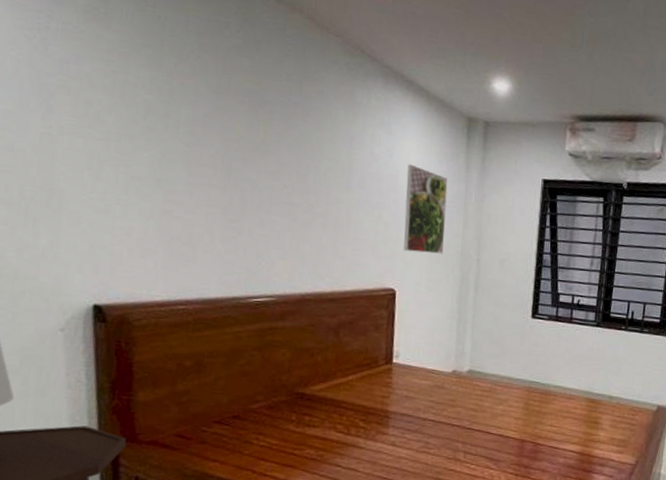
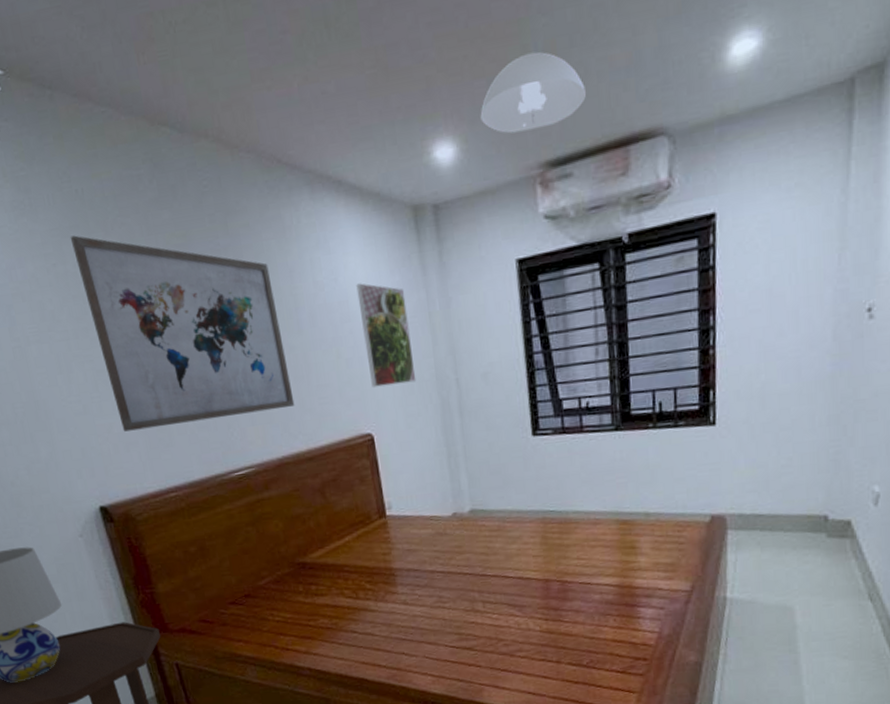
wall art: none [139,52,332,251] -> present [70,235,295,432]
ceiling light: none [533,37,614,92] -> present [480,51,587,134]

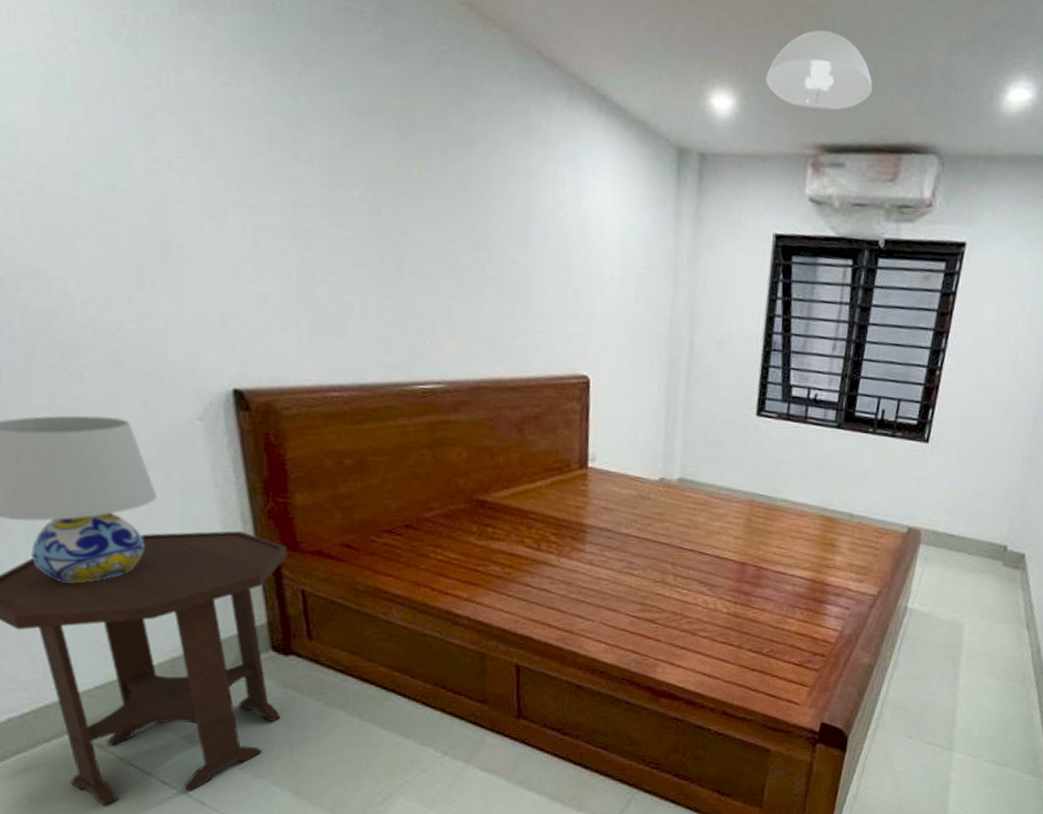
wall art: present [70,235,295,432] -> none [254,55,506,327]
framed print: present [356,283,416,387] -> none [598,212,653,333]

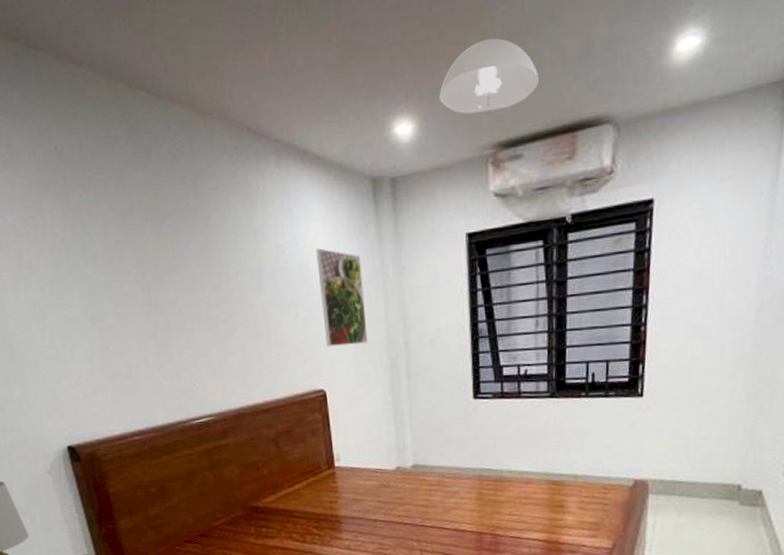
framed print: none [598,212,653,333] -> present [316,248,368,347]

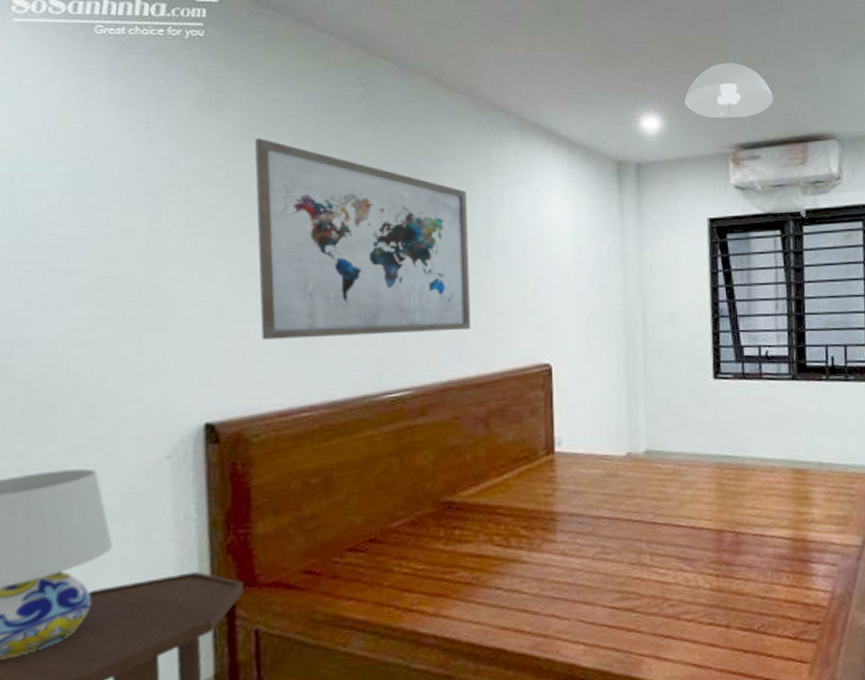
wall art: none [48,189,254,377] -> present [254,138,471,340]
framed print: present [316,248,368,347] -> none [554,220,603,318]

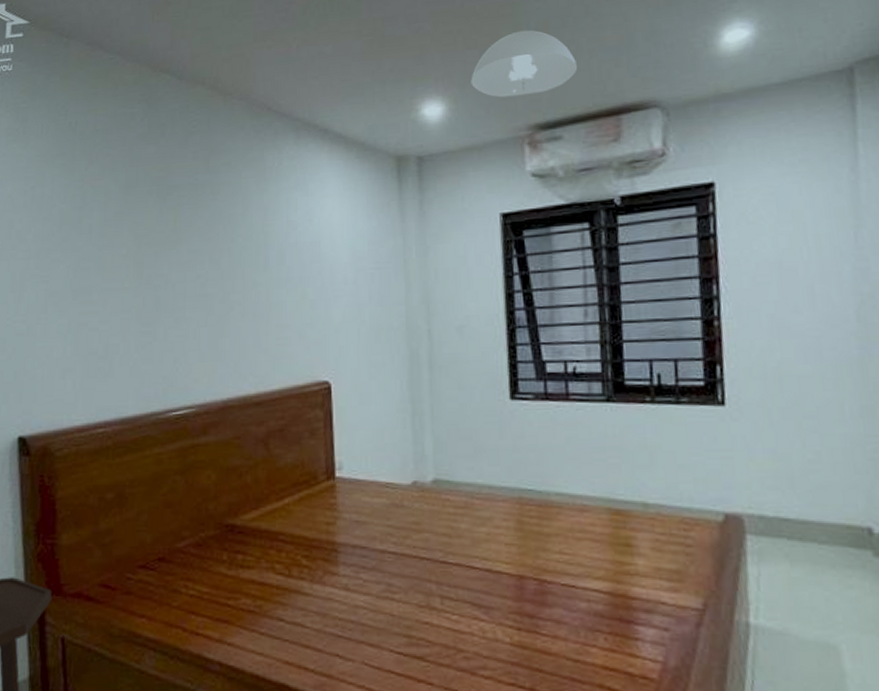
wall art: present [254,138,471,340] -> none [54,162,250,357]

